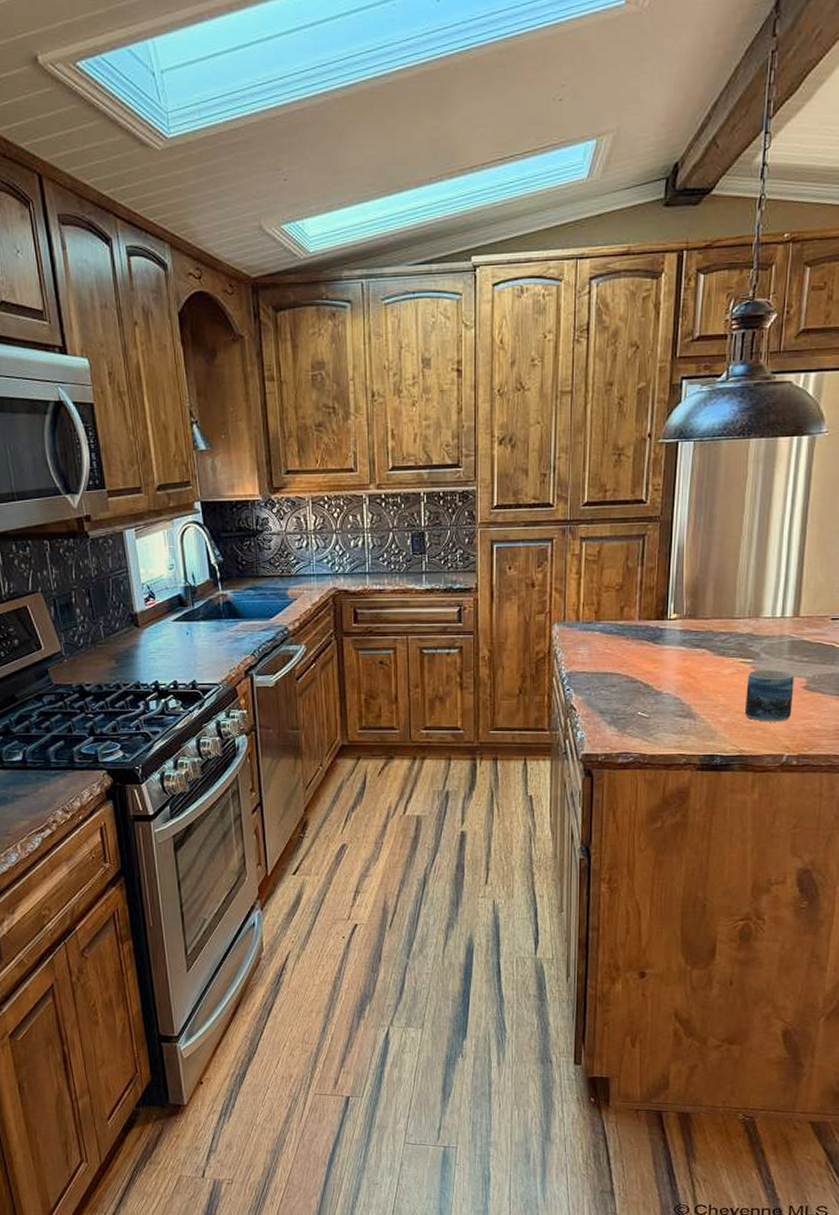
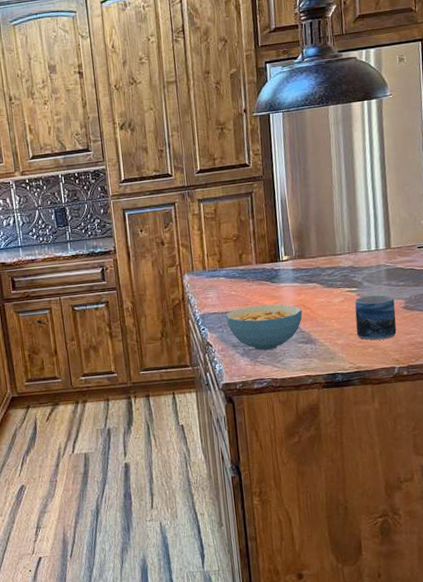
cereal bowl: none [595,668,685,721] -> present [225,304,302,351]

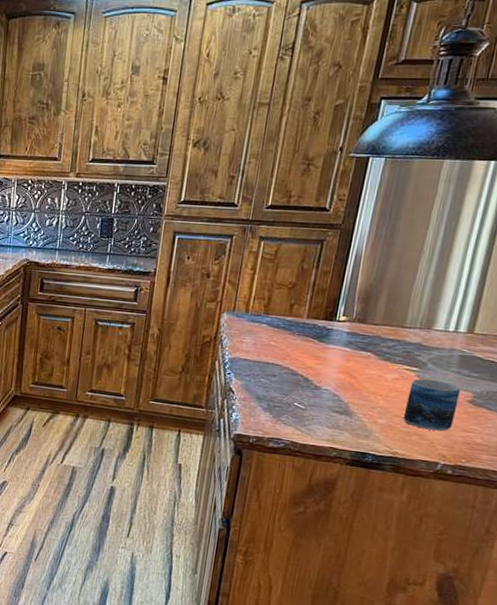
cereal bowl: present [225,304,302,351] -> none [256,360,346,412]

